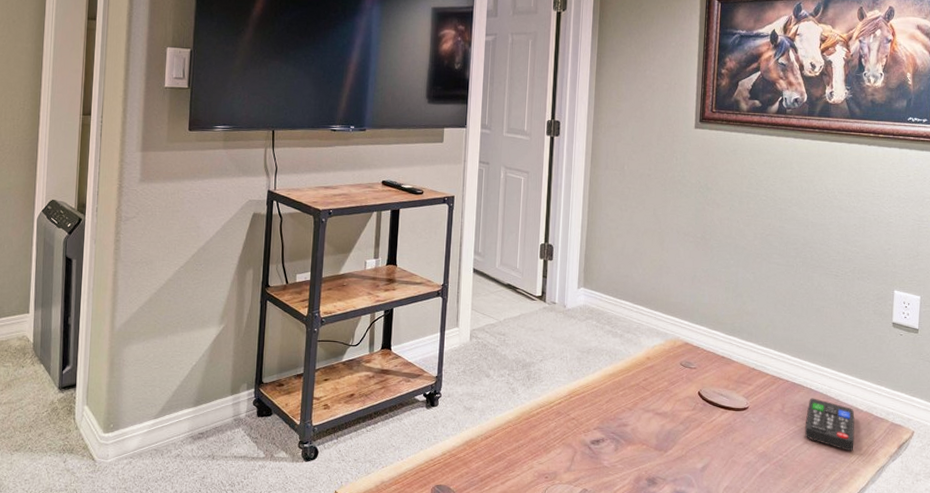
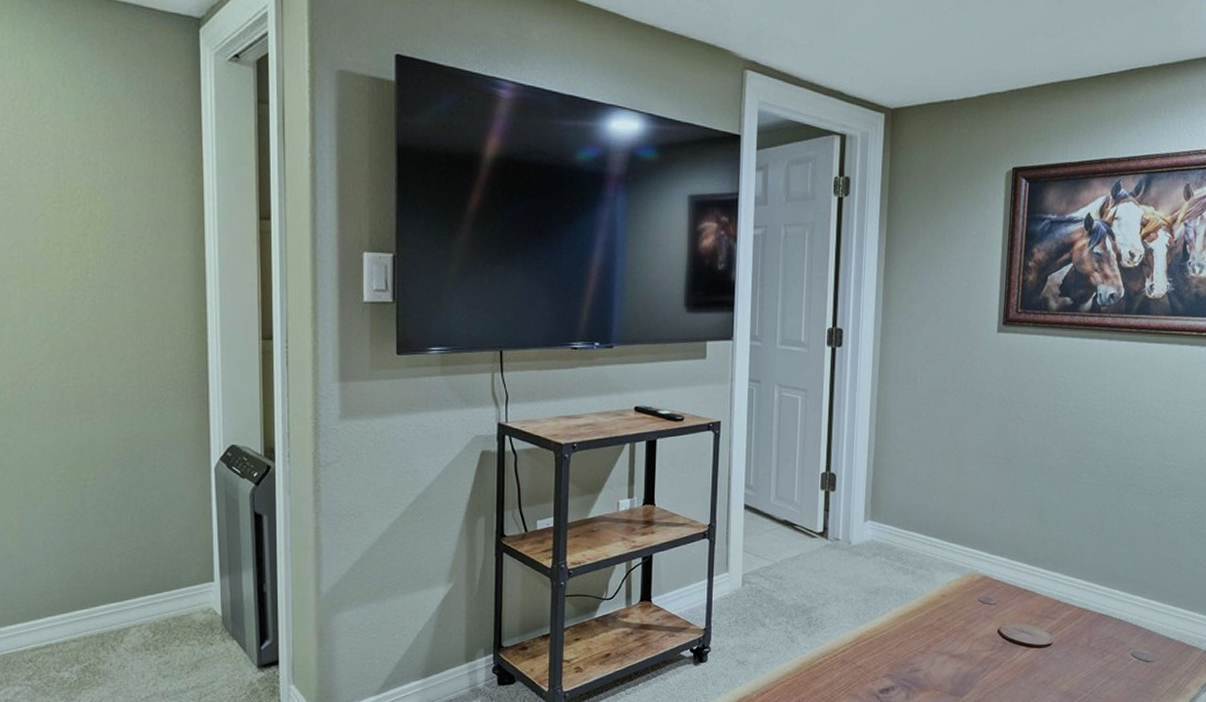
remote control: present [805,398,855,452] -> none [1112,629,1166,684]

